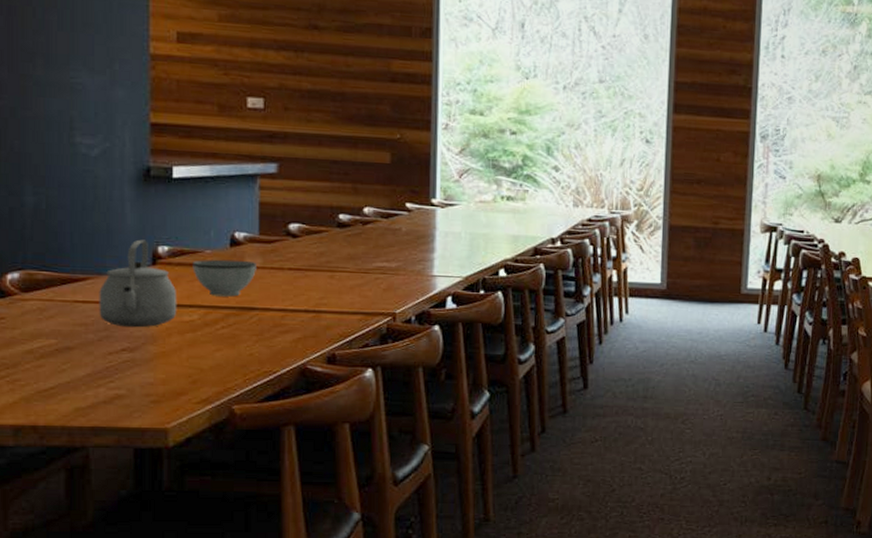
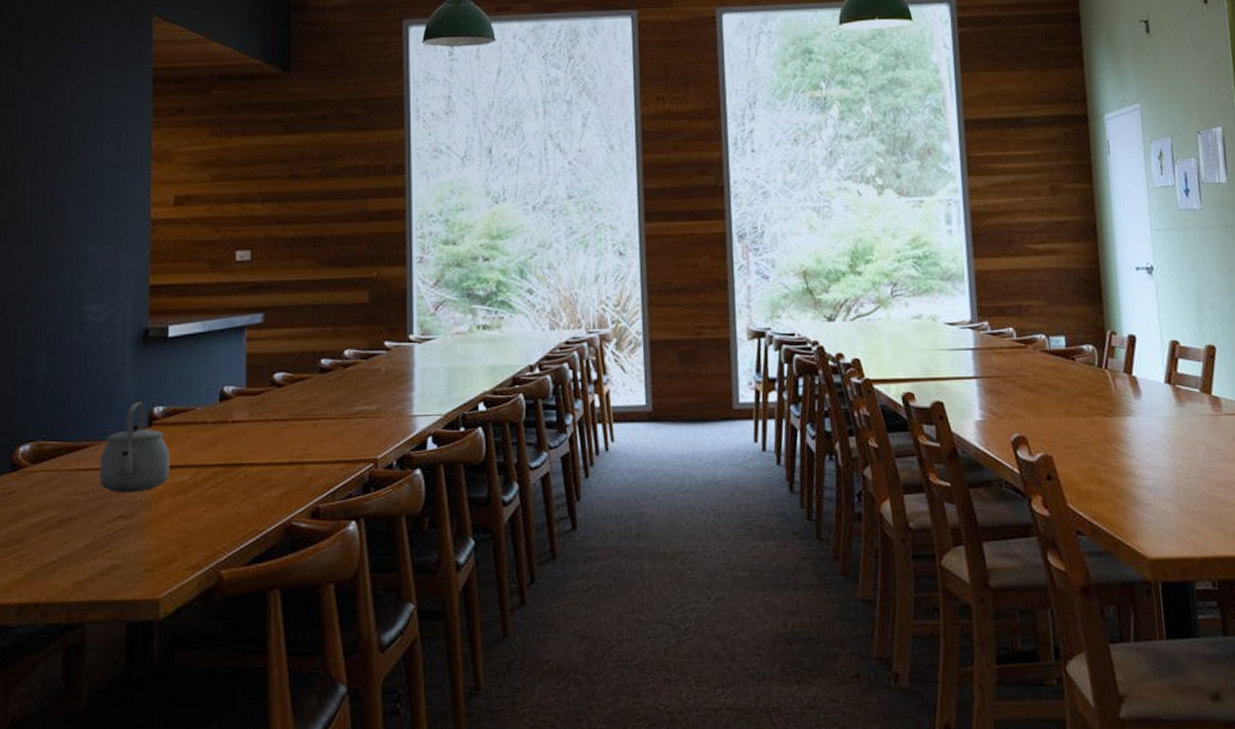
bowl: present [192,259,256,297] -> none [185,414,244,454]

